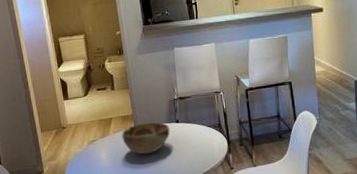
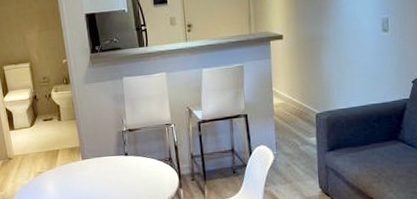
decorative bowl: present [122,122,170,155] -> none [69,154,119,188]

